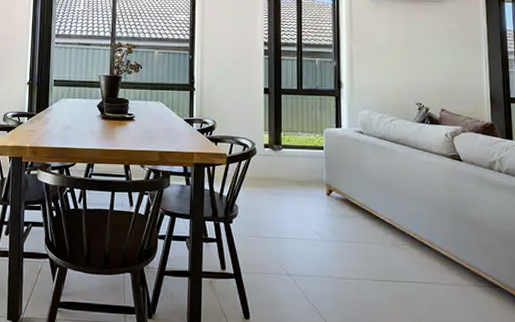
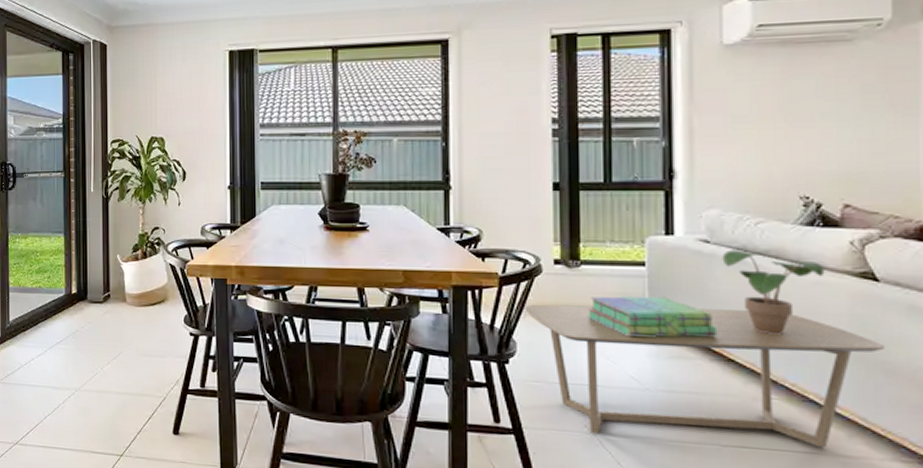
coffee table: none [244,177,468,279] -> present [524,304,886,448]
stack of books: none [286,171,369,202] -> present [587,296,718,338]
potted plant: none [371,139,432,199] -> present [722,250,825,335]

